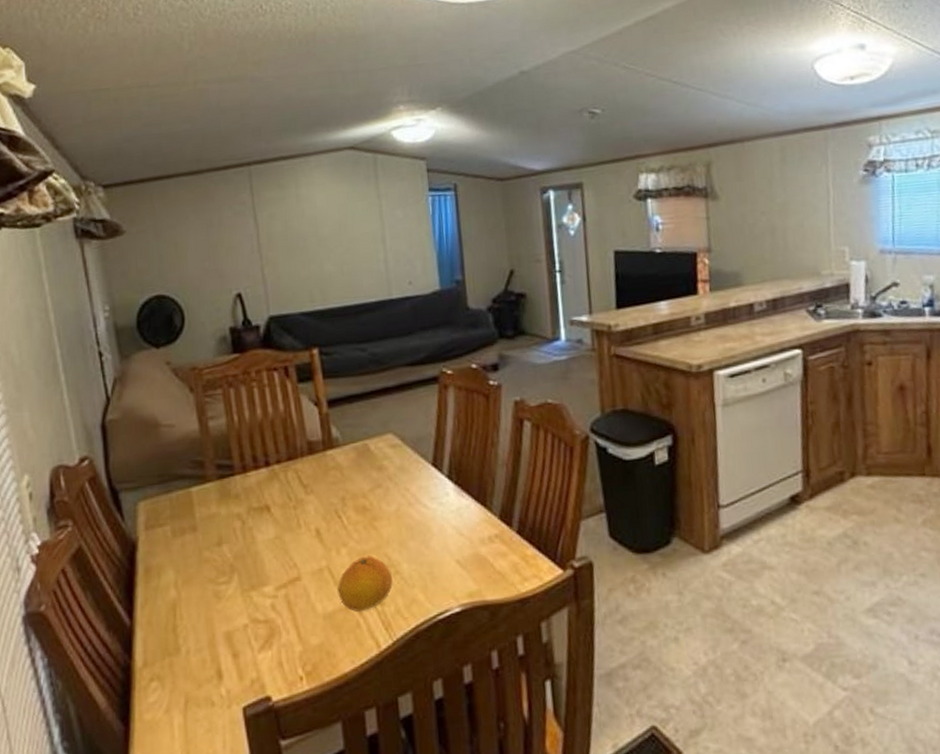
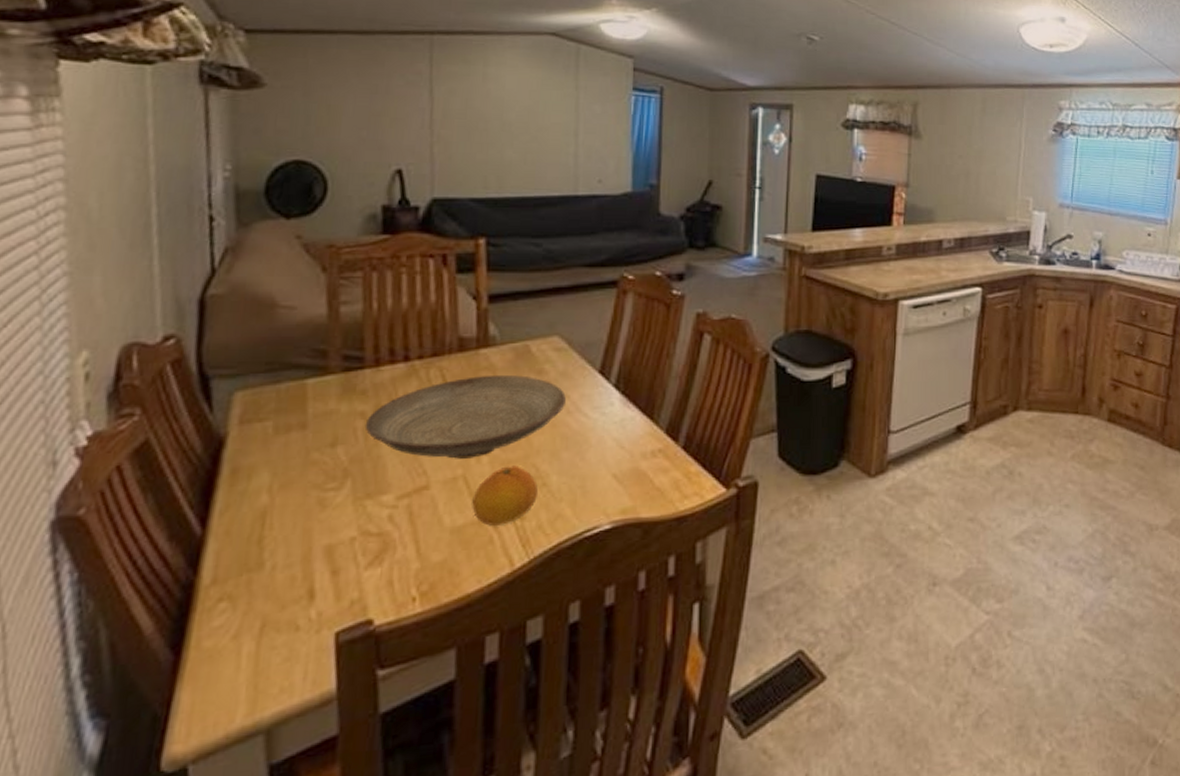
decorative bowl: none [242,472,406,552] -> present [364,374,566,459]

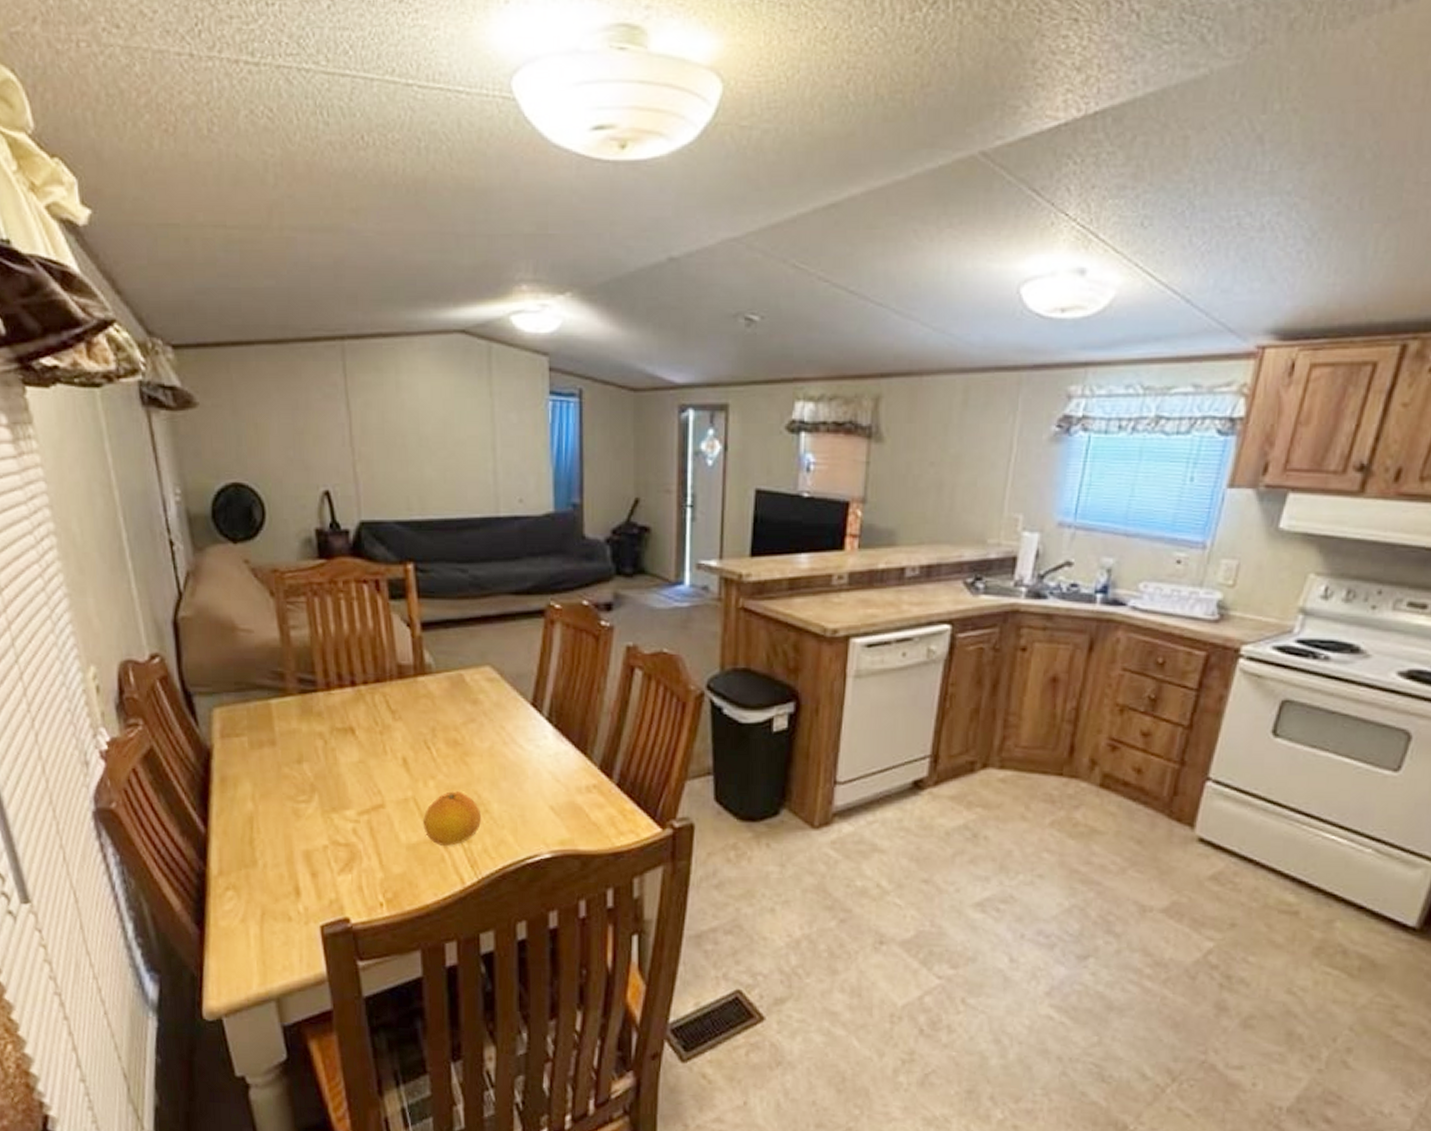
decorative bowl: present [364,374,566,459] -> none [324,702,501,782]

